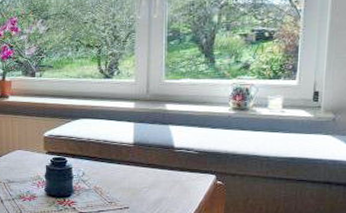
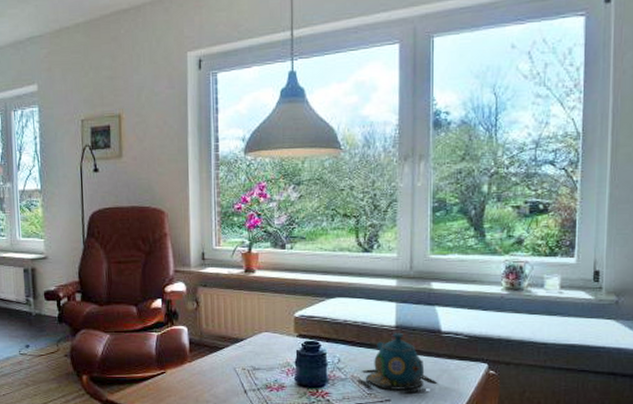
teapot: none [99,148,170,202] -> present [357,332,437,394]

